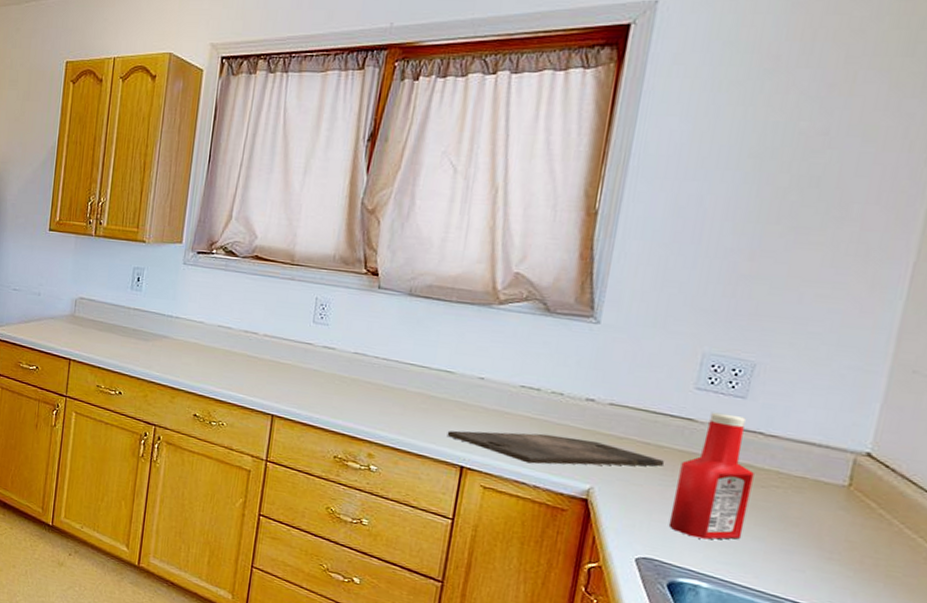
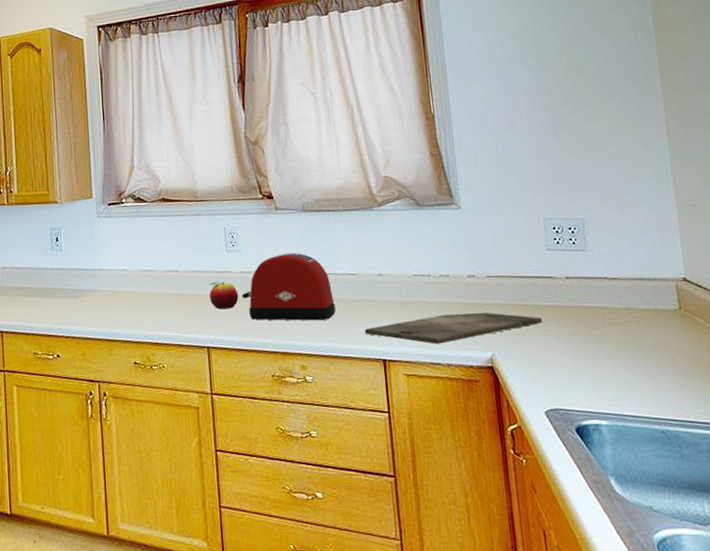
fruit: none [285,351,317,382] -> present [209,282,239,310]
toaster: none [319,335,422,414] -> present [241,252,336,321]
ketchup bottle: present [668,412,754,540] -> none [555,266,618,381]

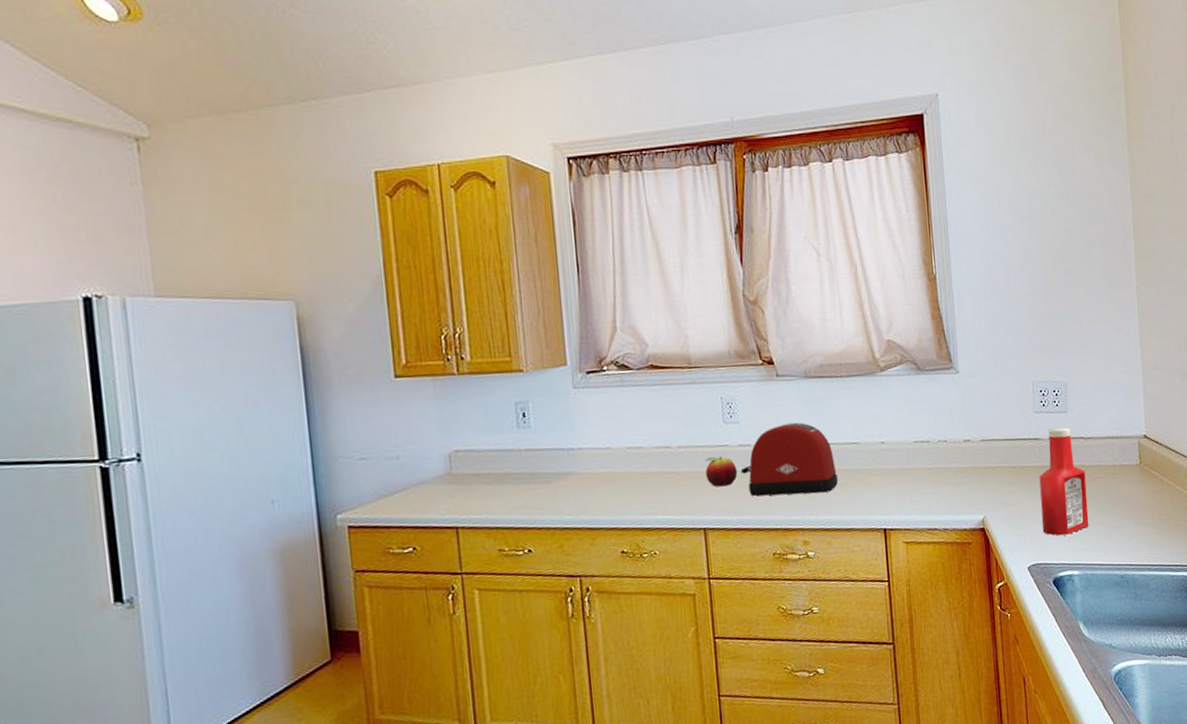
cutting board: present [364,312,543,345] -> none [866,475,1029,510]
ketchup bottle: none [555,266,618,381] -> present [1039,427,1089,536]

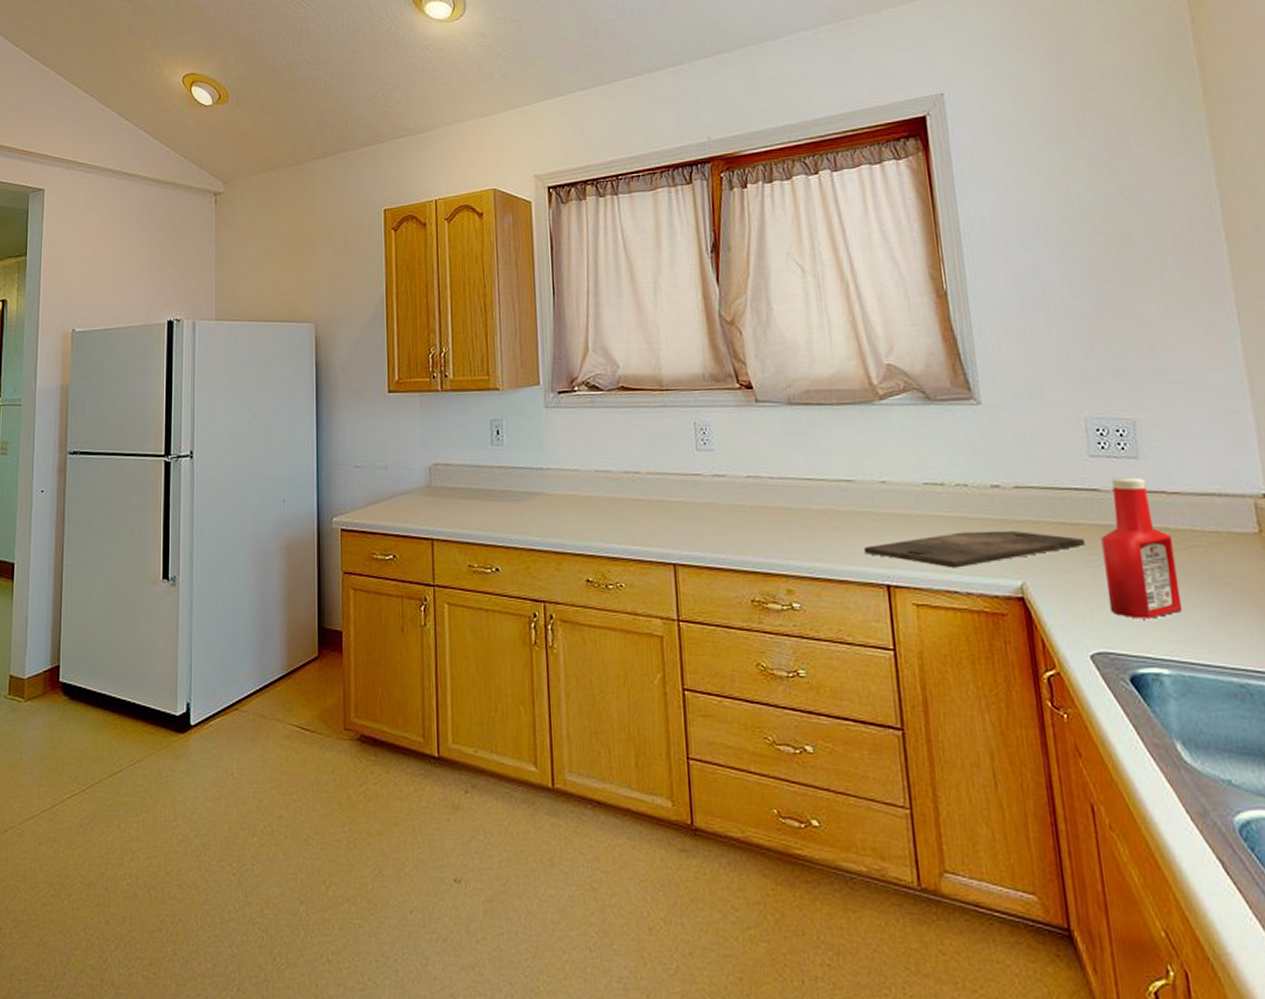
fruit: present [705,457,738,487] -> none [676,486,712,520]
toaster: present [740,422,838,496] -> none [714,453,828,536]
cutting board: none [866,475,1029,510] -> present [863,530,1086,568]

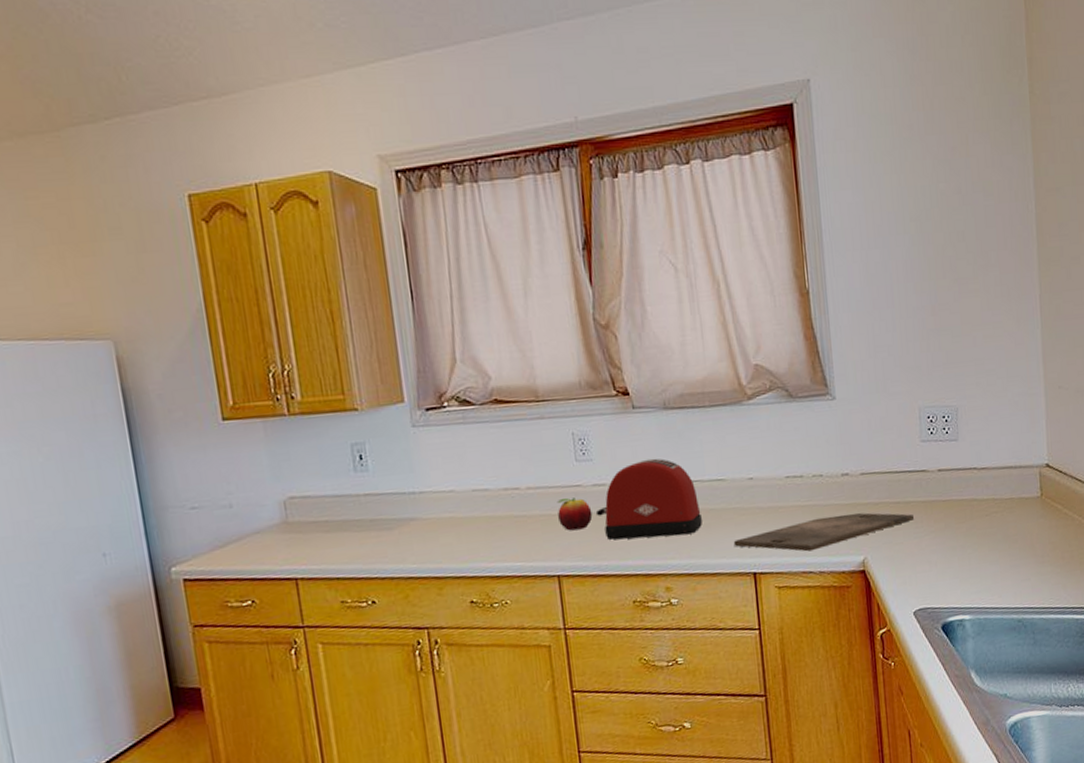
fruit: none [676,486,712,520] -> present [557,498,593,531]
toaster: none [714,453,828,536] -> present [595,458,702,540]
ketchup bottle: present [1101,477,1183,619] -> none [926,457,983,578]

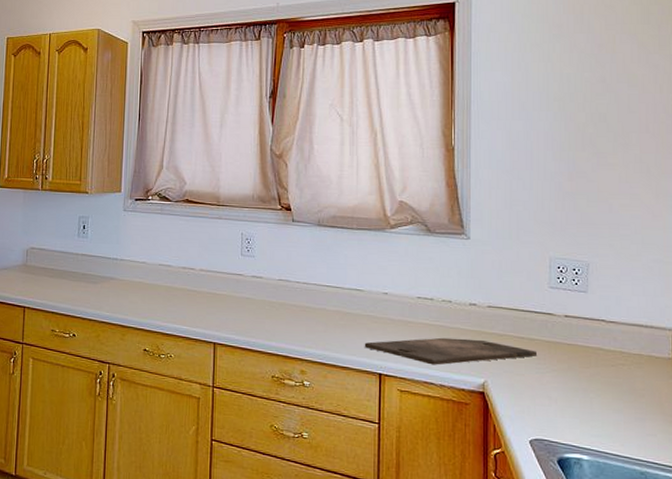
fruit: present [557,498,593,531] -> none [221,283,249,310]
toaster: present [595,458,702,540] -> none [251,263,339,330]

